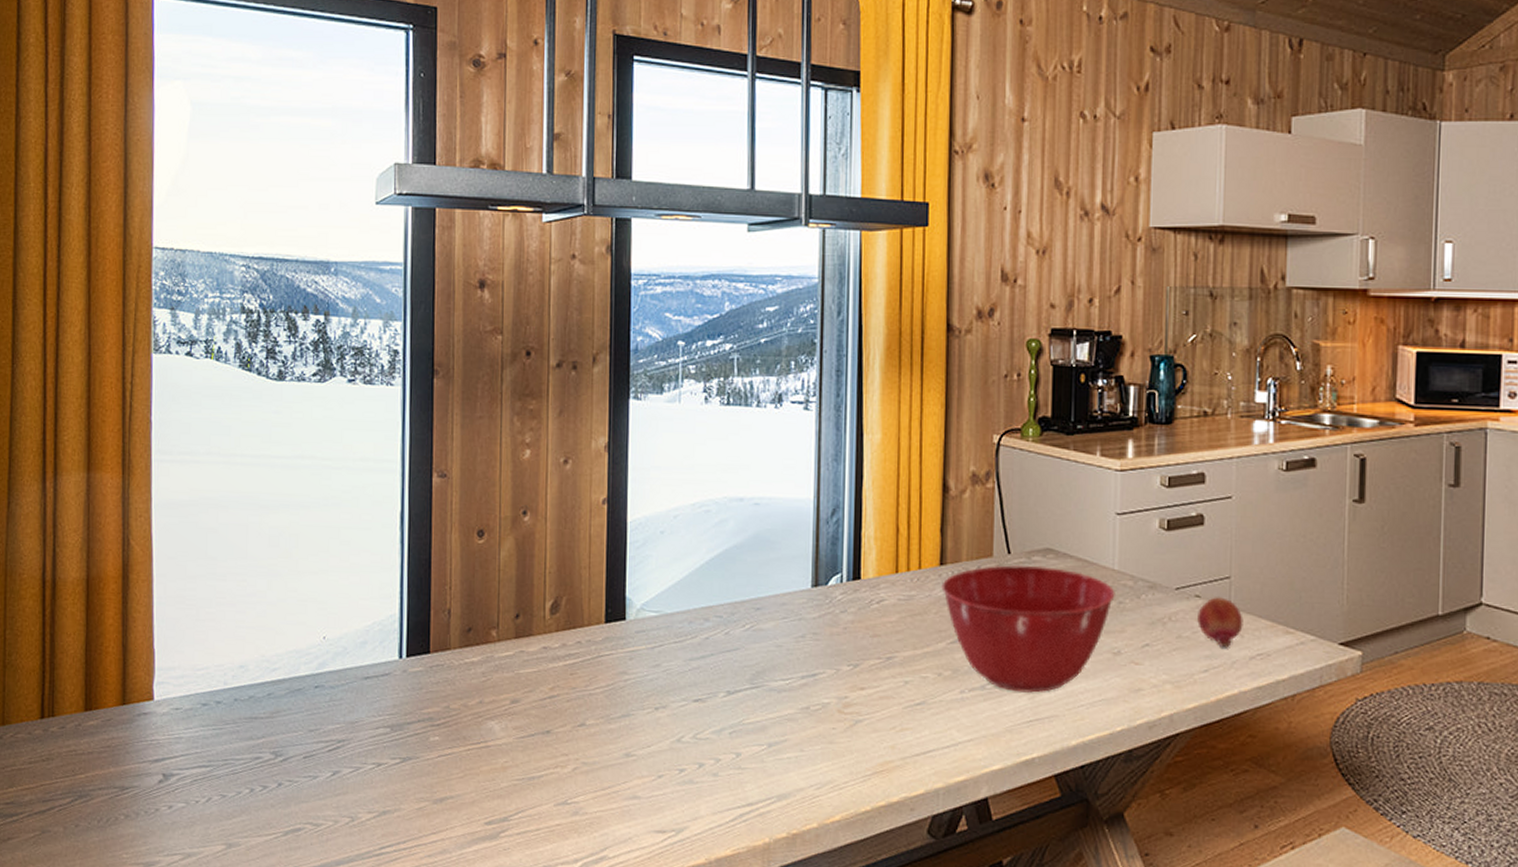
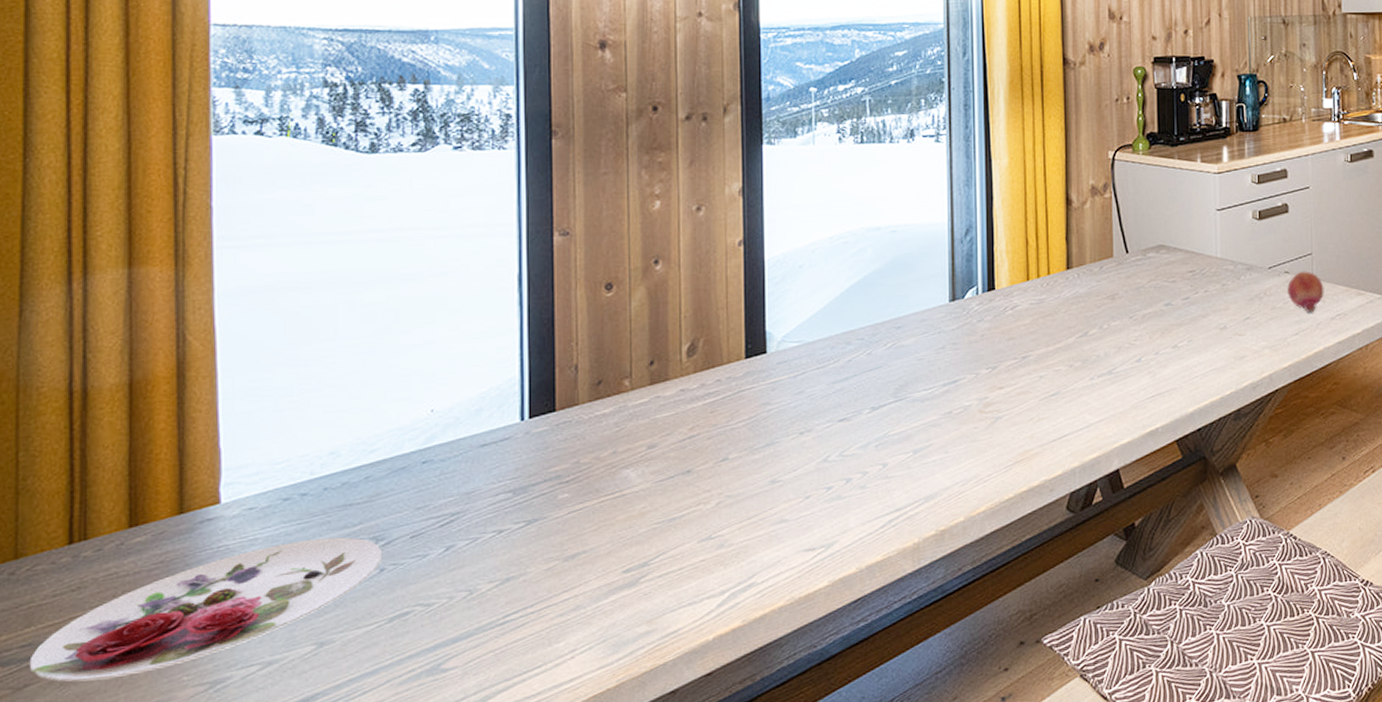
plate: none [11,745,281,845] -> present [29,537,383,682]
mixing bowl: present [941,565,1115,693] -> none [1069,260,1219,373]

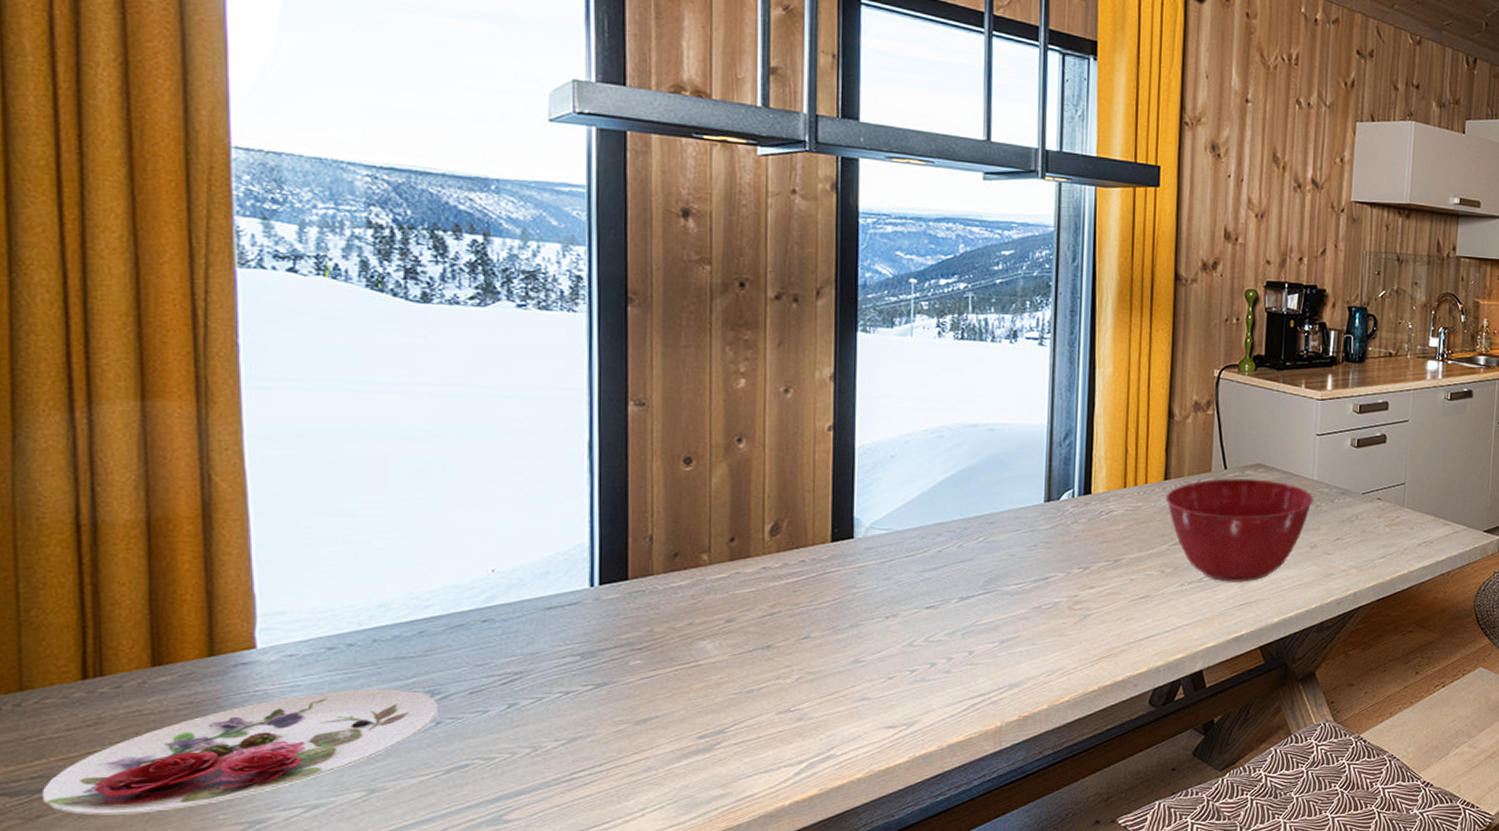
mixing bowl: none [1069,260,1219,373] -> present [1165,478,1314,582]
fruit: present [1287,271,1324,312] -> none [1378,499,1414,538]

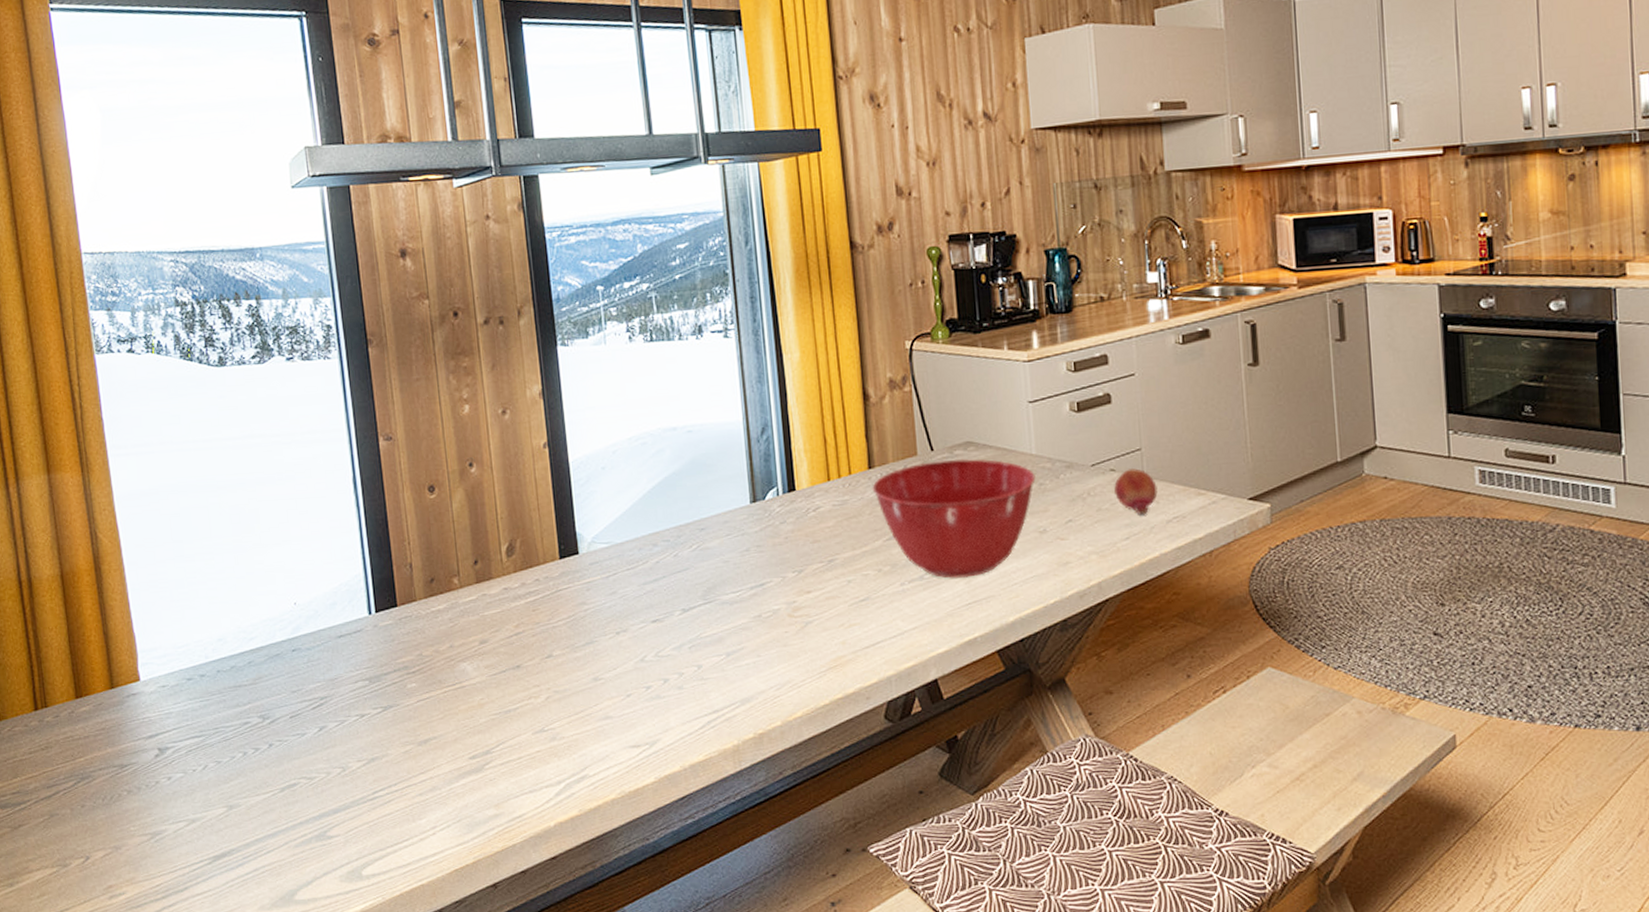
plate: present [41,689,439,815] -> none [19,714,270,826]
fruit: none [1378,499,1414,538] -> present [1114,468,1158,514]

